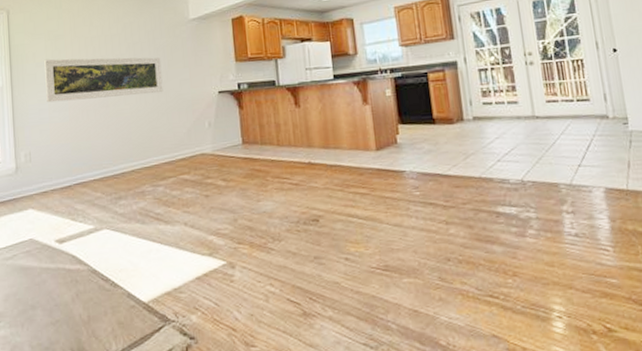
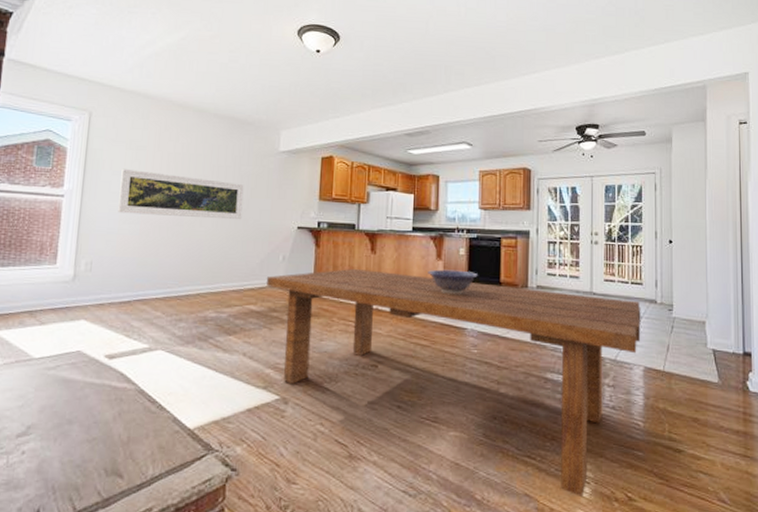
dining table: none [196,118,597,332] -> present [267,268,641,496]
decorative bowl: none [356,112,410,138] -> present [428,269,479,294]

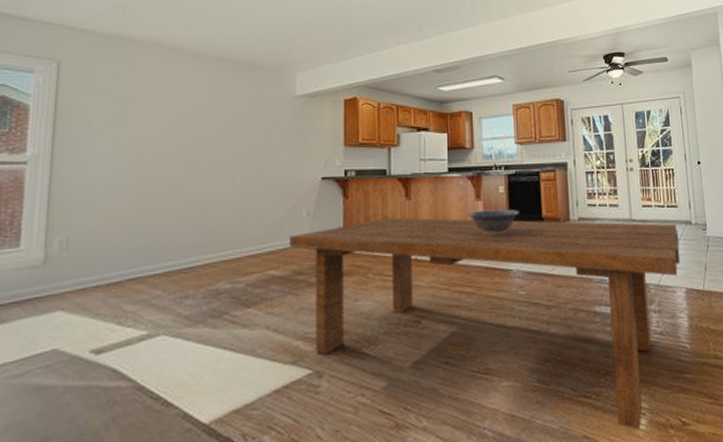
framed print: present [118,168,244,220] -> none [100,125,257,178]

